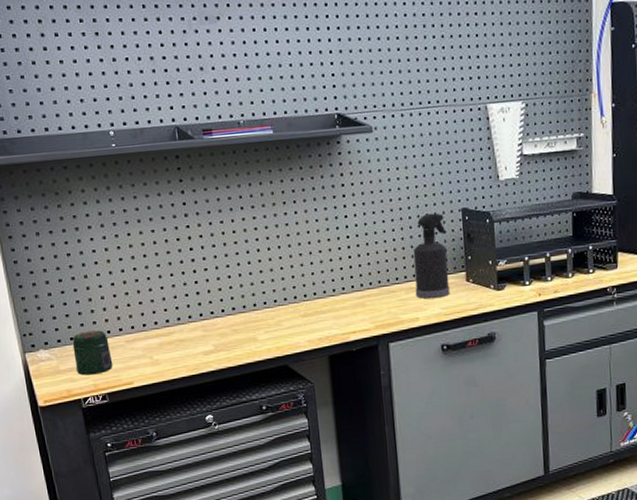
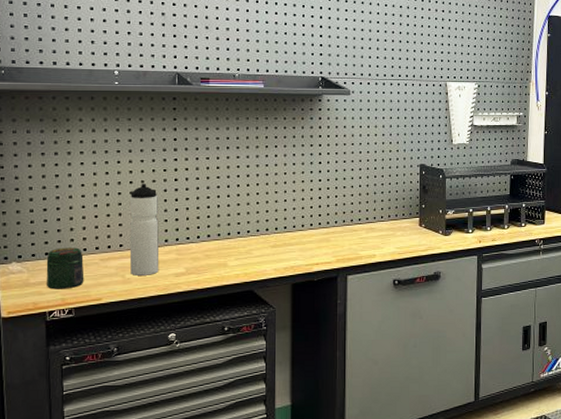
water bottle: none [145,256,187,356] -> present [129,184,160,276]
spray bottle: present [413,213,450,299] -> none [374,166,406,238]

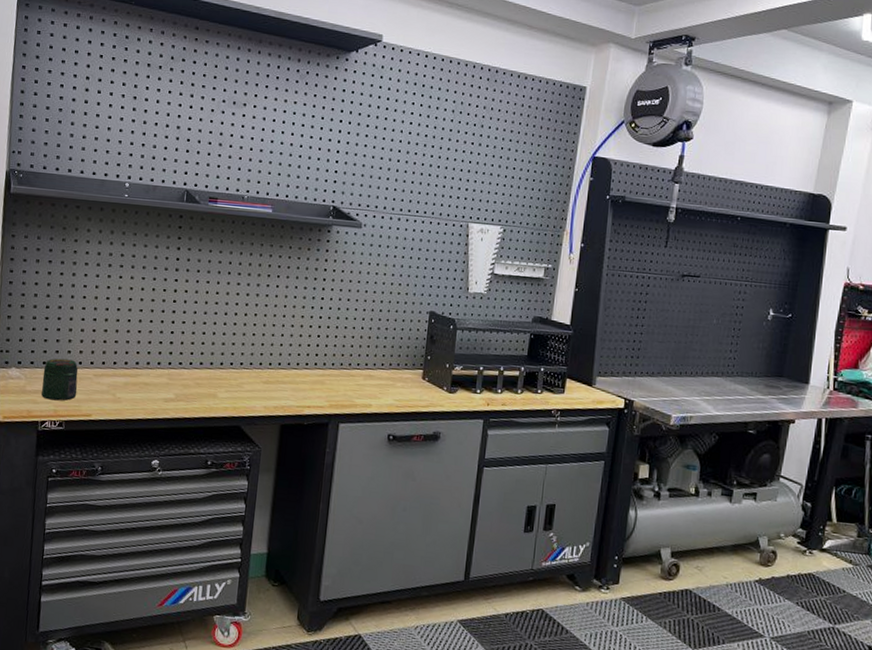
water bottle: present [129,184,160,276] -> none [121,302,156,397]

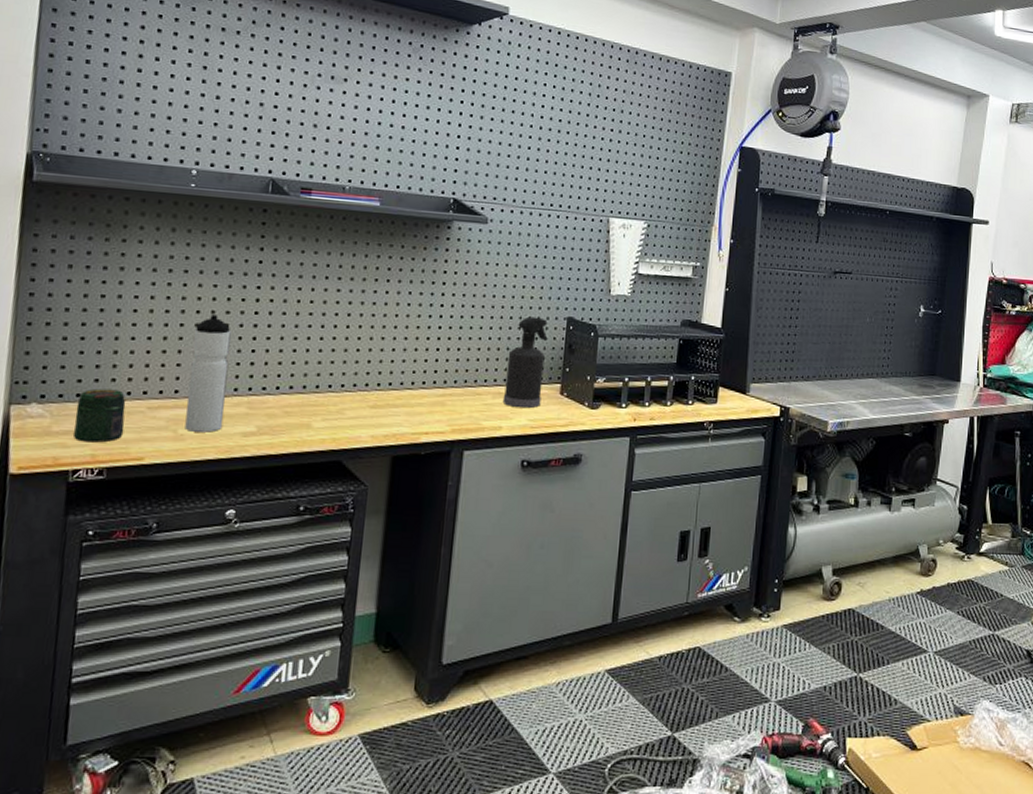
water bottle: none [121,302,156,397] -> present [184,315,231,433]
spray bottle: none [372,310,412,390] -> present [502,316,548,408]

